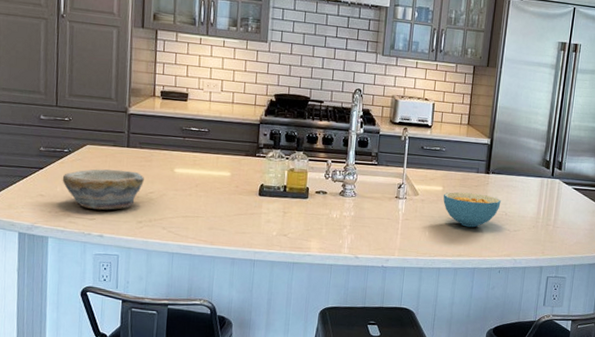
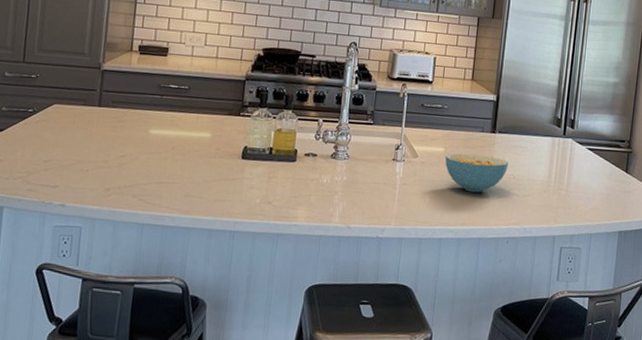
bowl: present [62,169,144,210] -> none [23,130,115,176]

